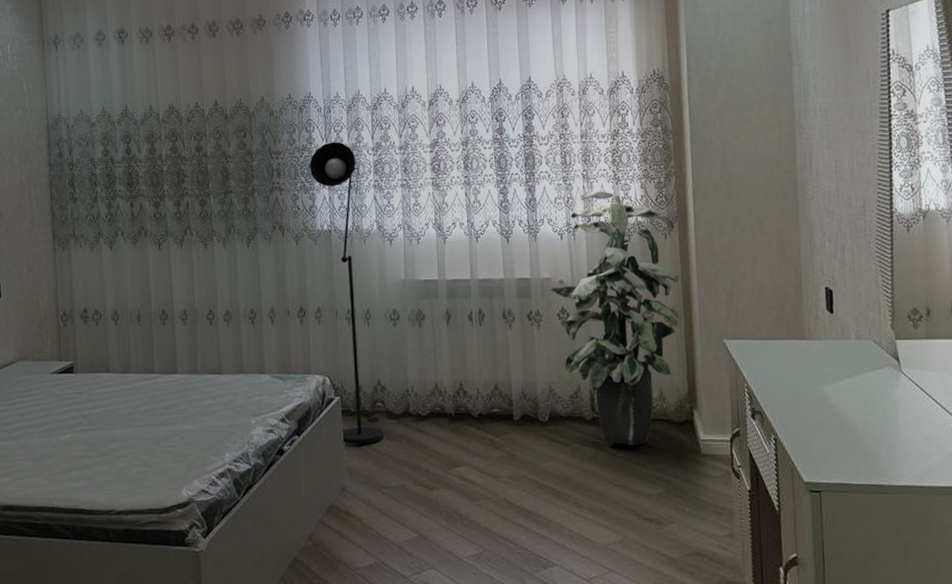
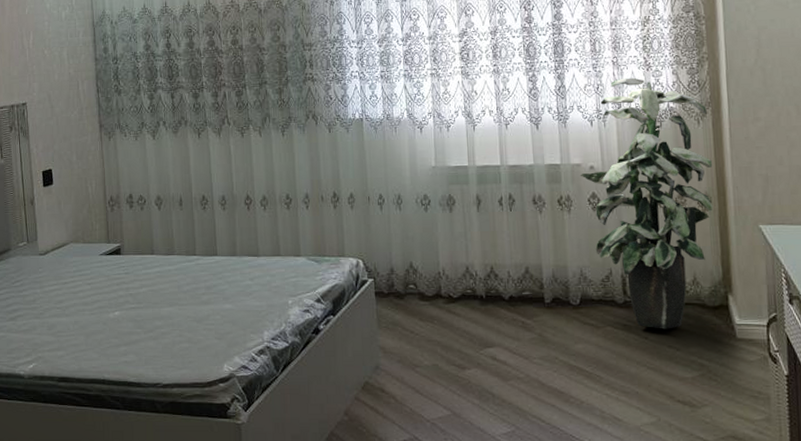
floor lamp: present [309,142,384,444] -> none [340,33,416,324]

